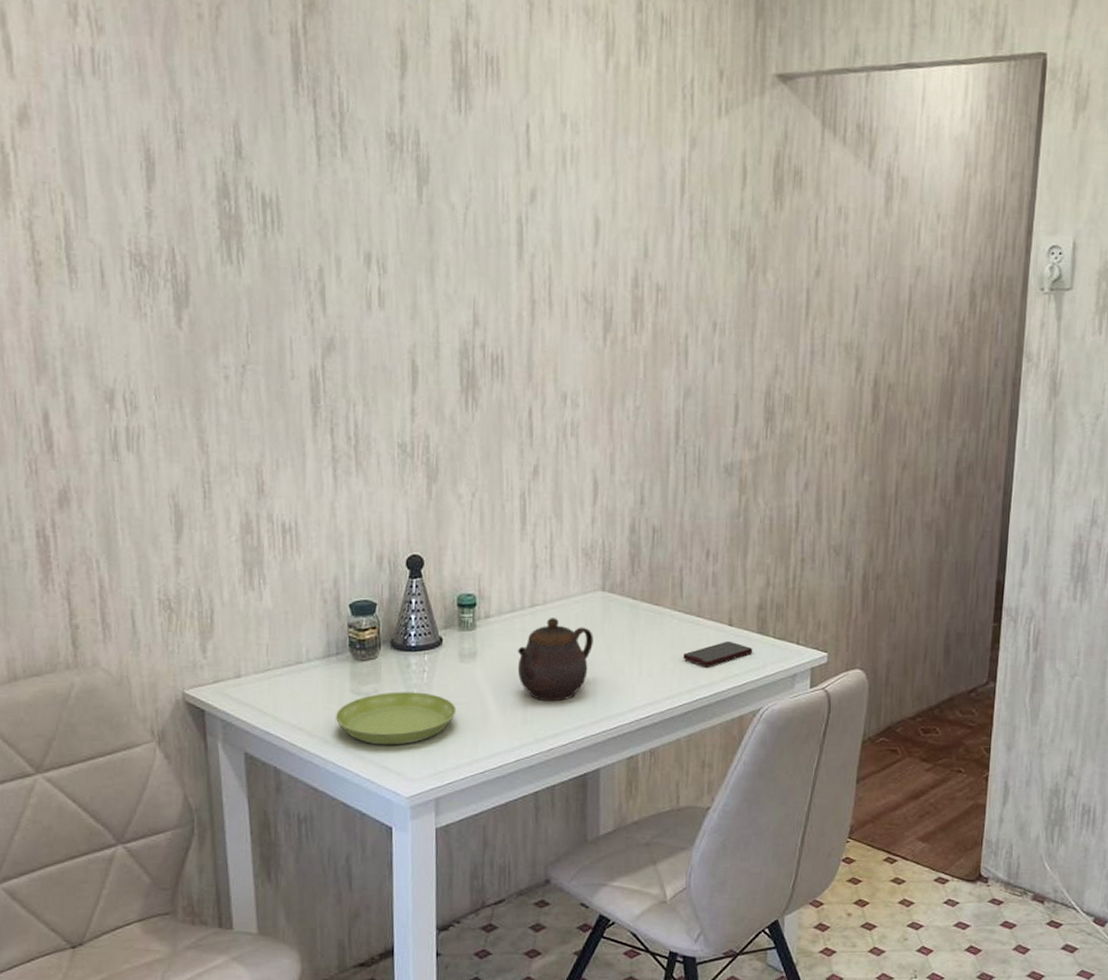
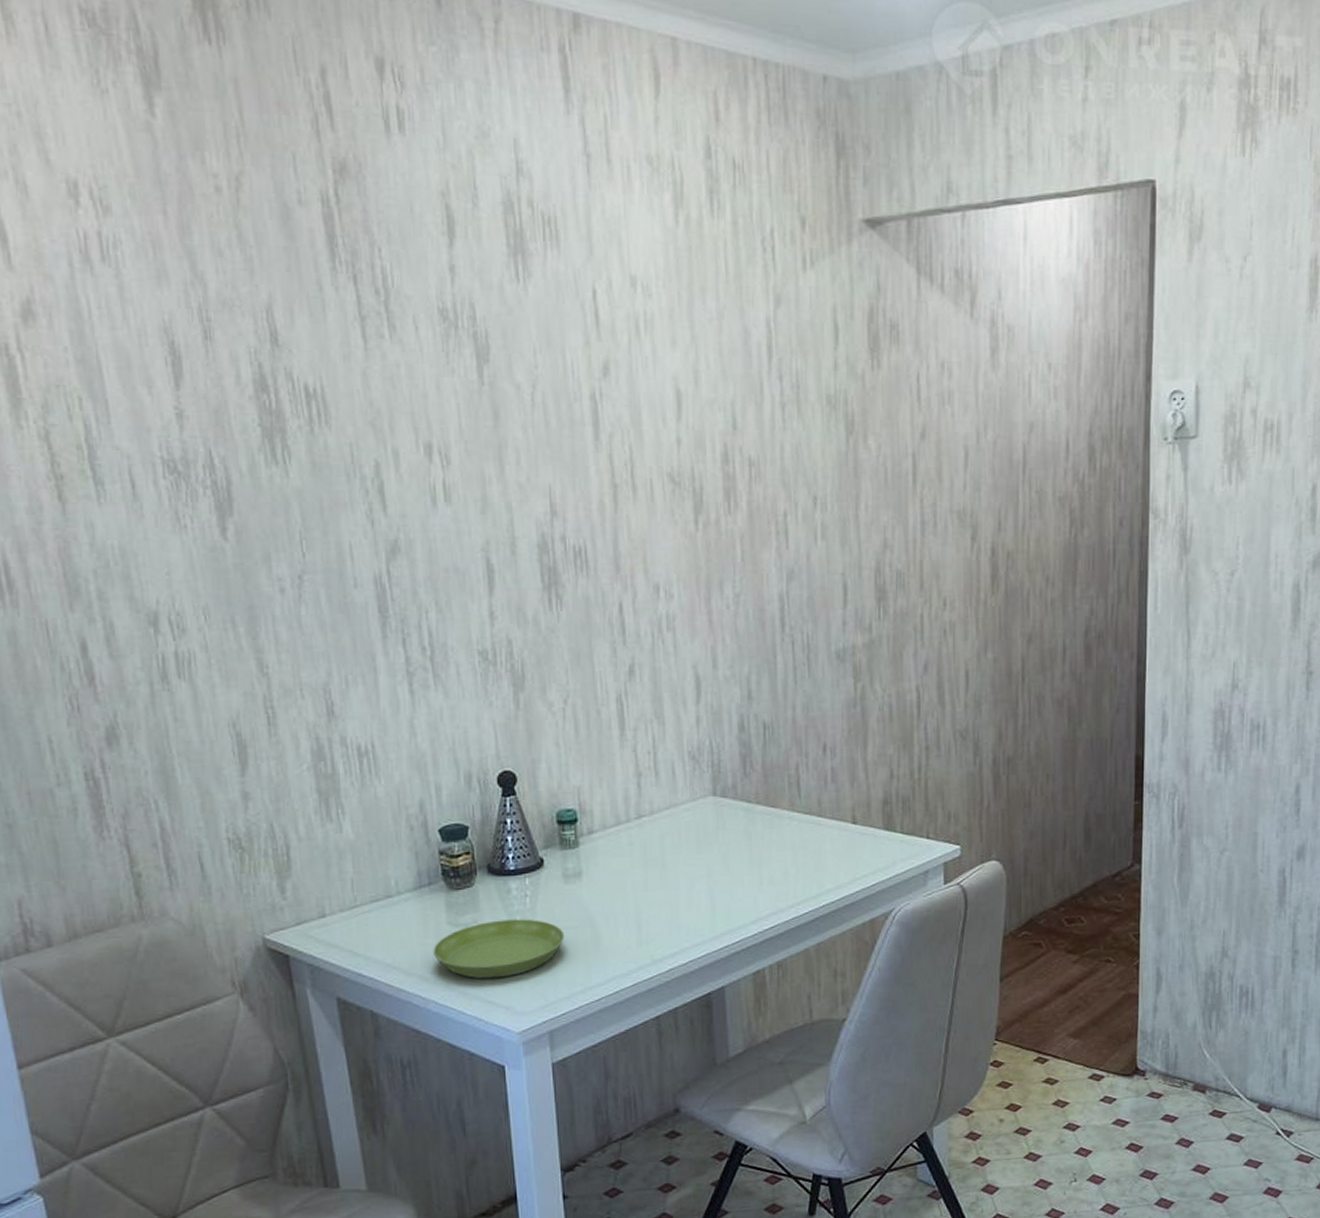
teapot: present [517,618,593,702] -> none [627,829,708,919]
smartphone: present [683,640,753,666] -> none [806,840,881,869]

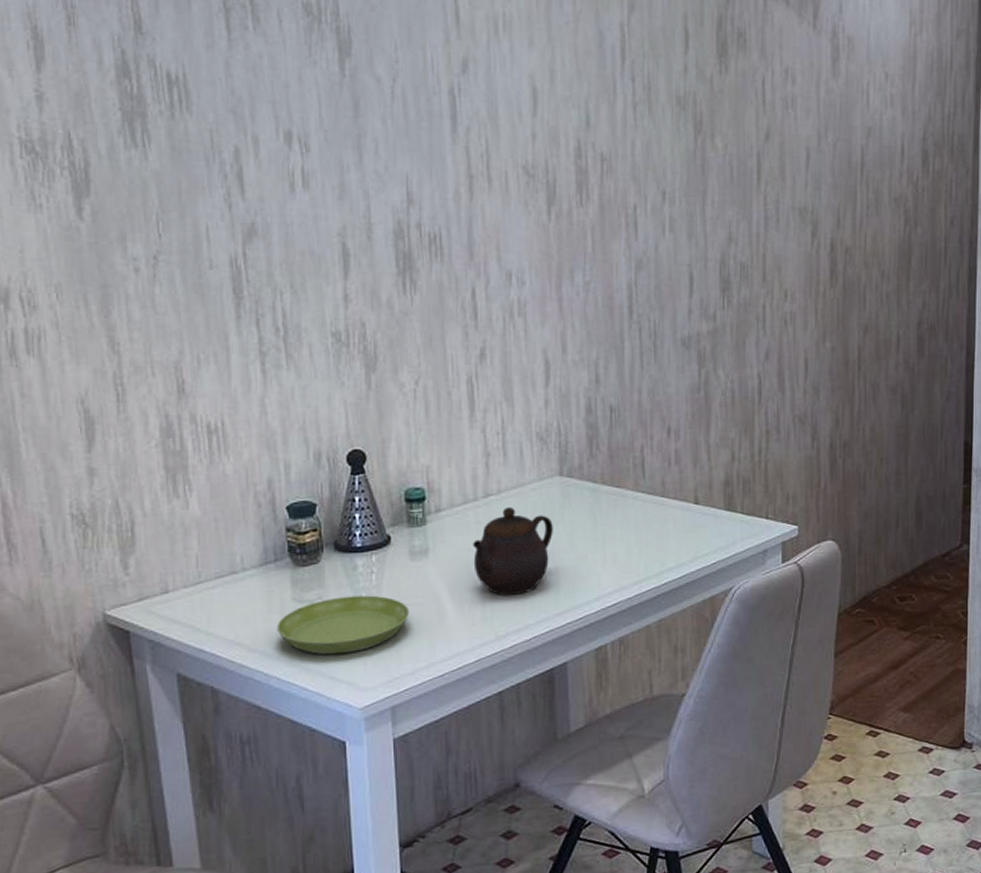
teapot: none [627,829,708,919] -> present [473,507,553,596]

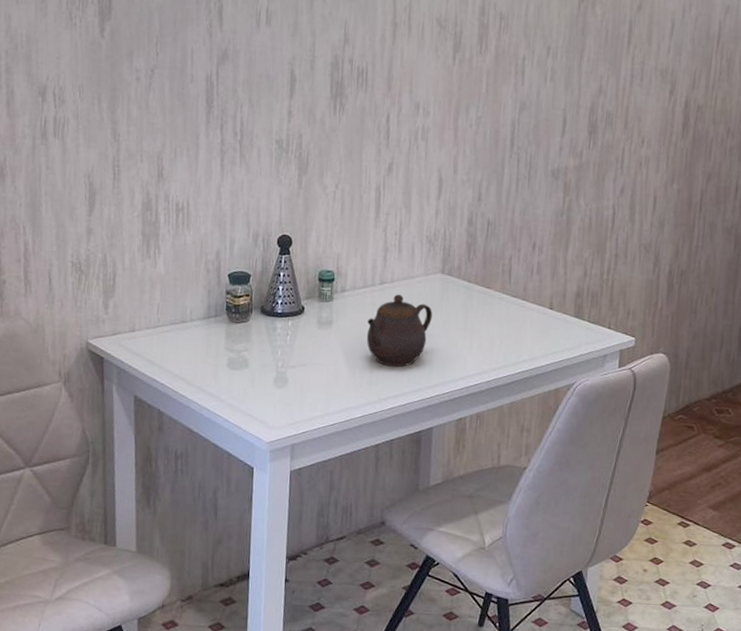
saucer: present [276,595,410,655] -> none [211,351,313,397]

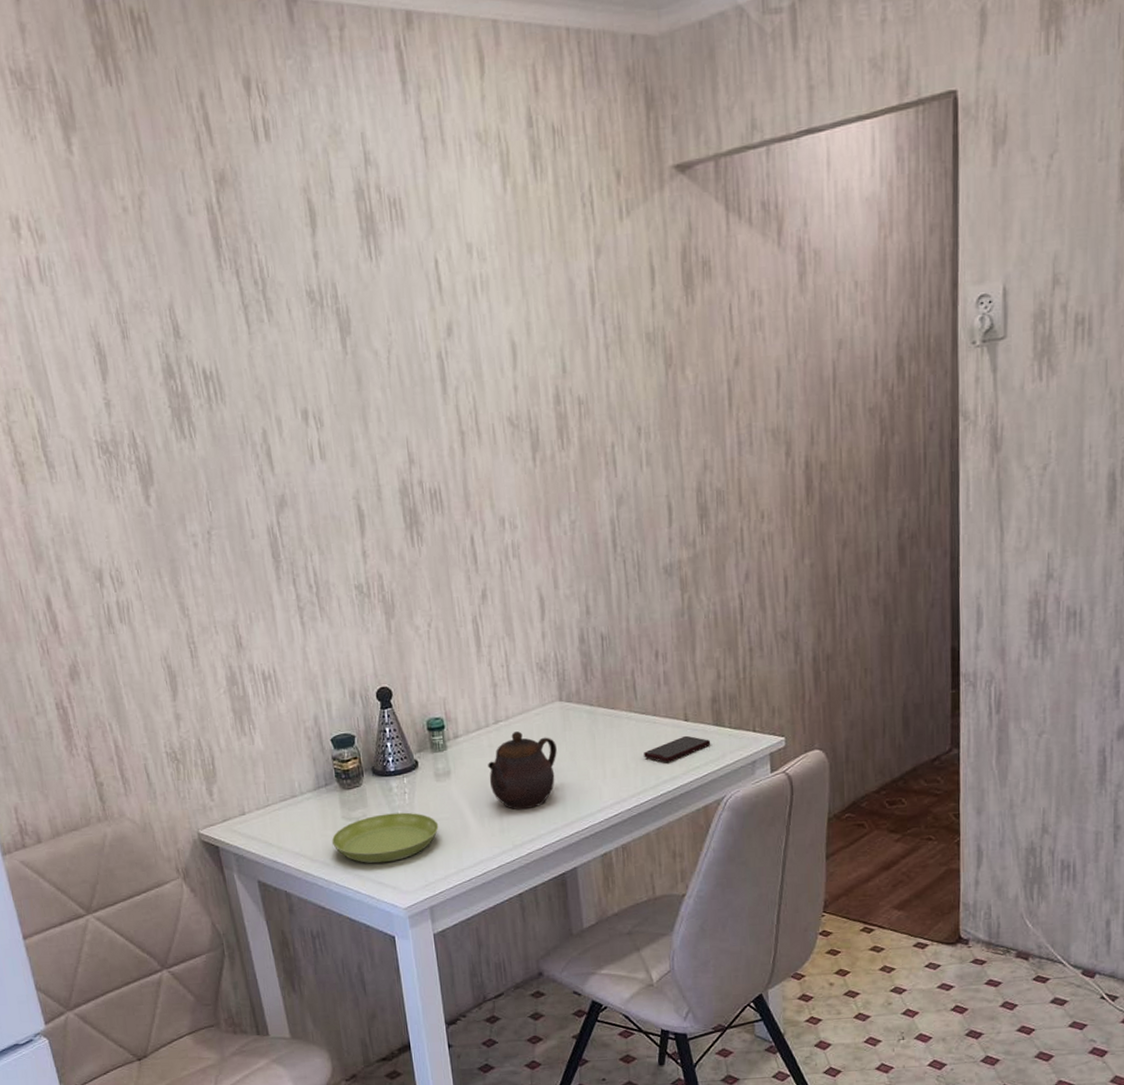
saucer: none [211,351,313,397] -> present [331,812,439,864]
smartphone: none [509,322,570,344] -> present [644,735,711,762]

